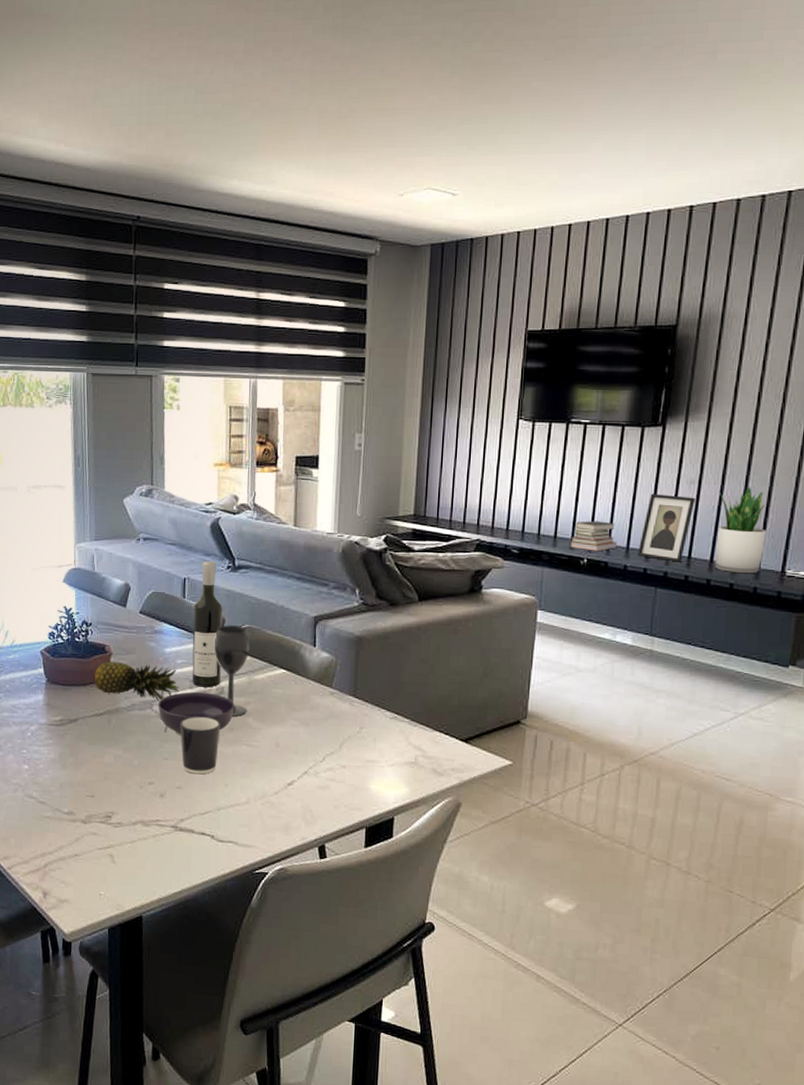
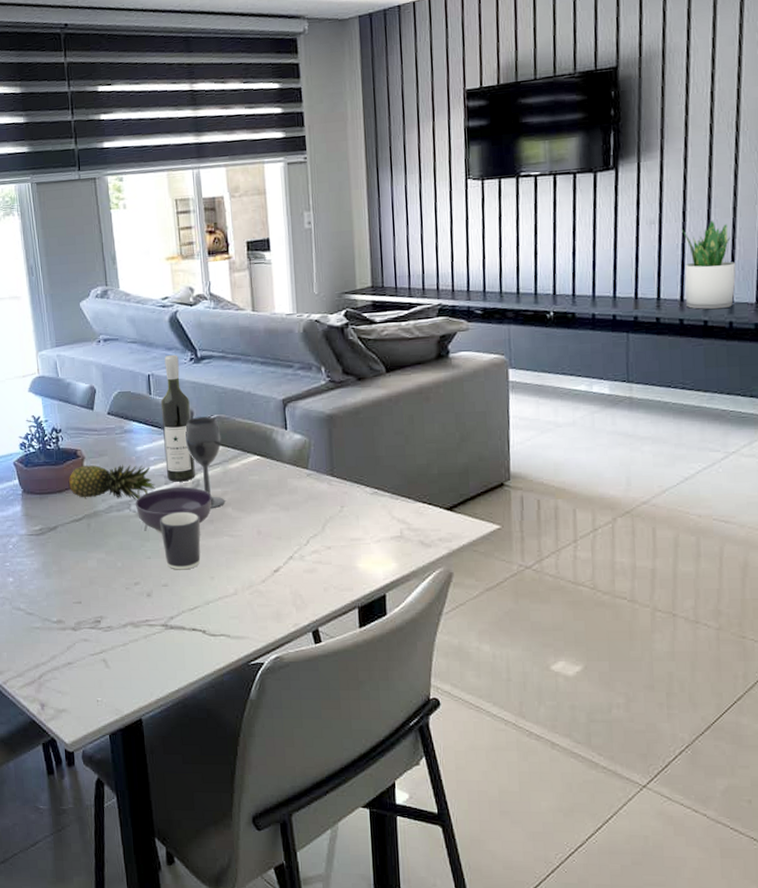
books: present [570,521,617,552] -> none [534,272,582,304]
picture frame: present [637,493,696,562] -> none [604,237,659,305]

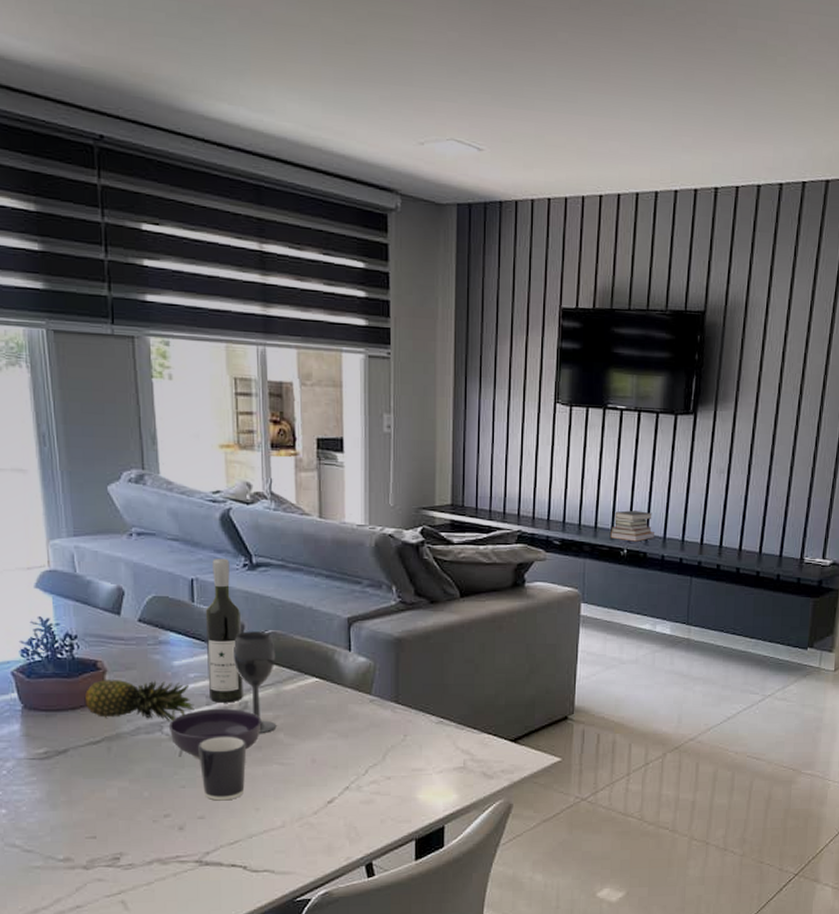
books: none [534,272,582,304] -> present [610,510,654,542]
planter: present [681,219,737,310] -> none [744,476,788,562]

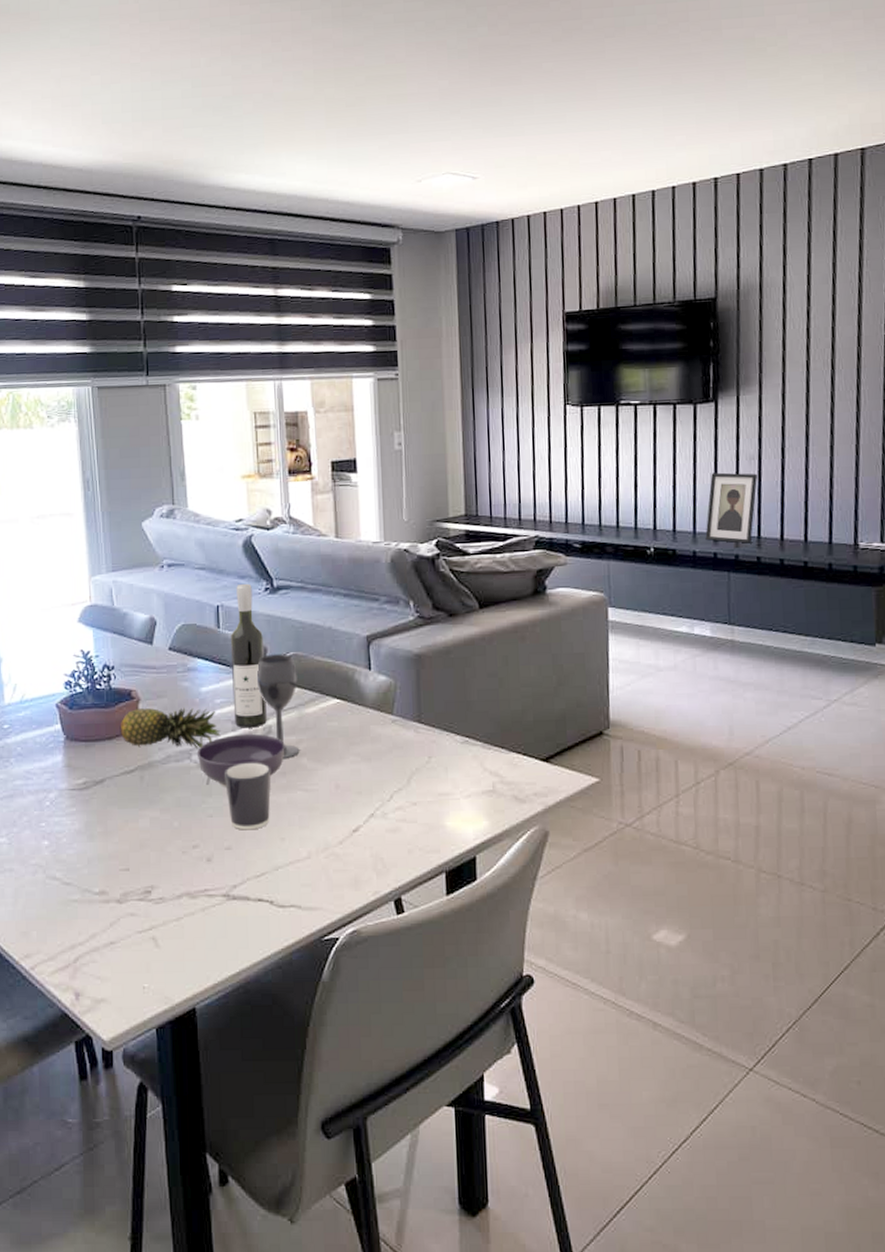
books: present [610,510,654,542] -> none [634,506,683,539]
picture frame: none [674,483,726,551] -> present [705,472,758,544]

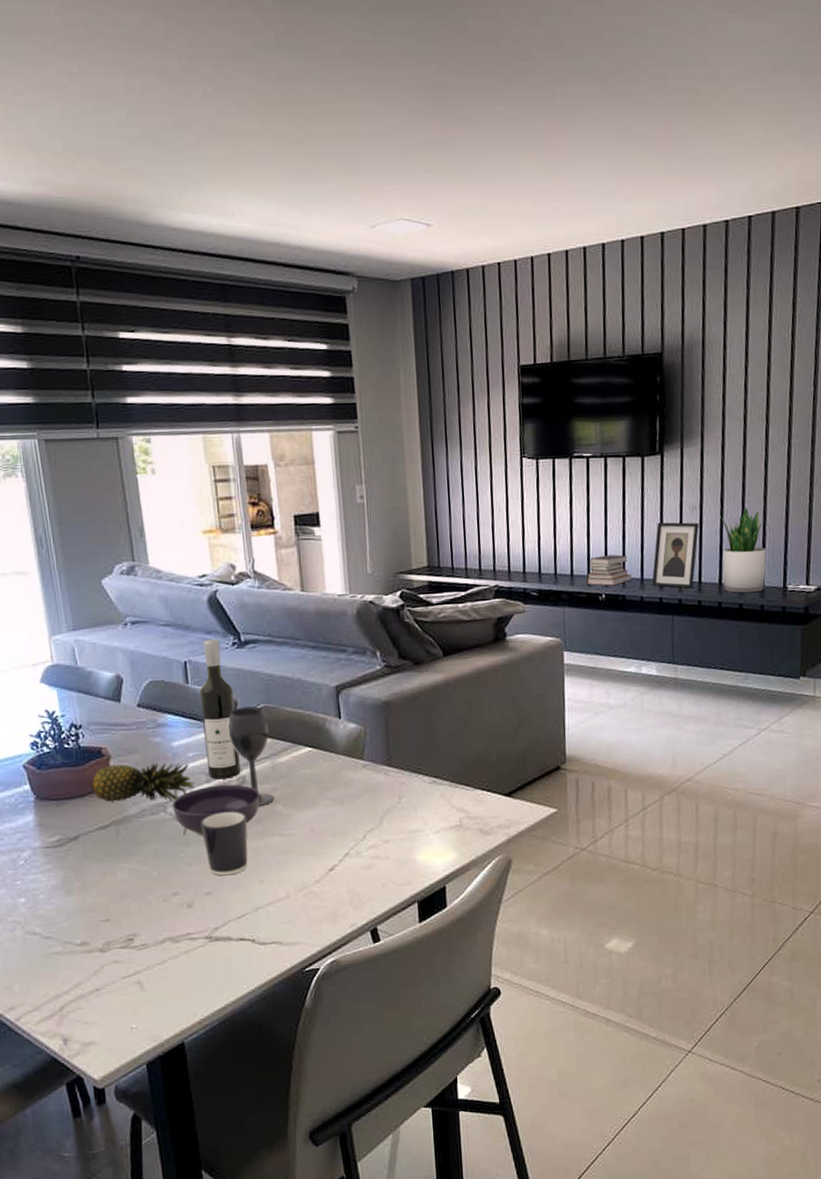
books: none [634,506,683,539] -> present [587,554,632,586]
planter: none [780,457,835,550] -> present [719,507,767,593]

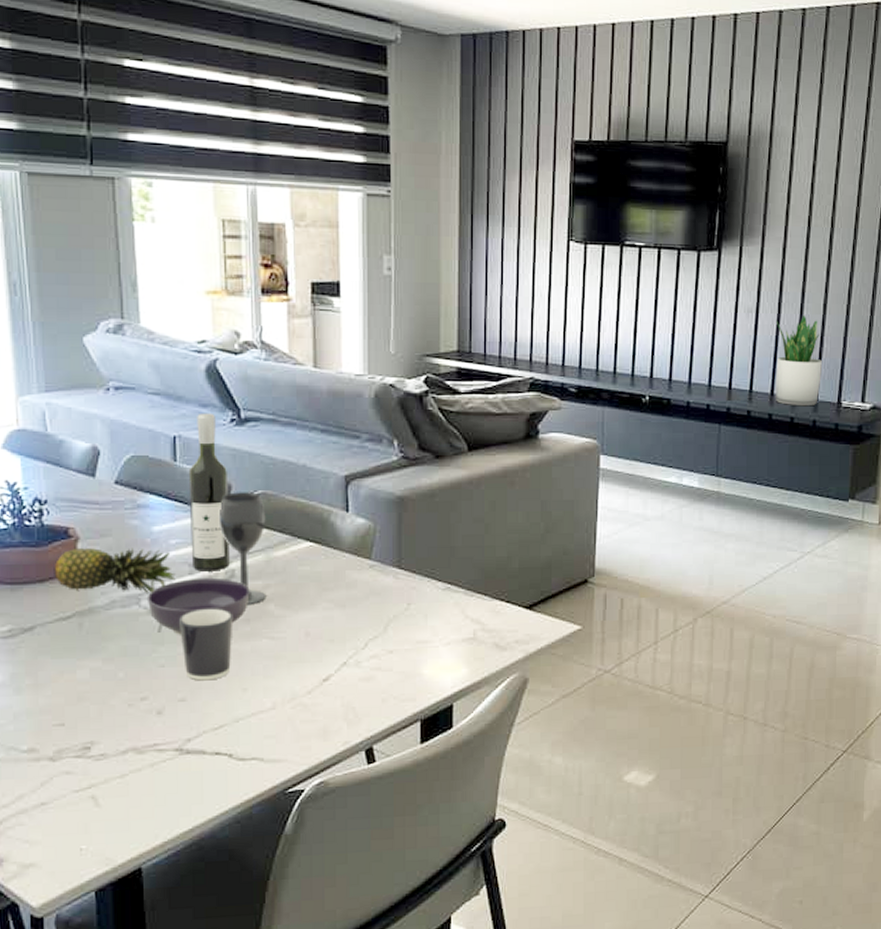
books: present [587,554,632,586] -> none [631,354,678,388]
picture frame: present [652,522,700,588] -> none [700,323,755,397]

